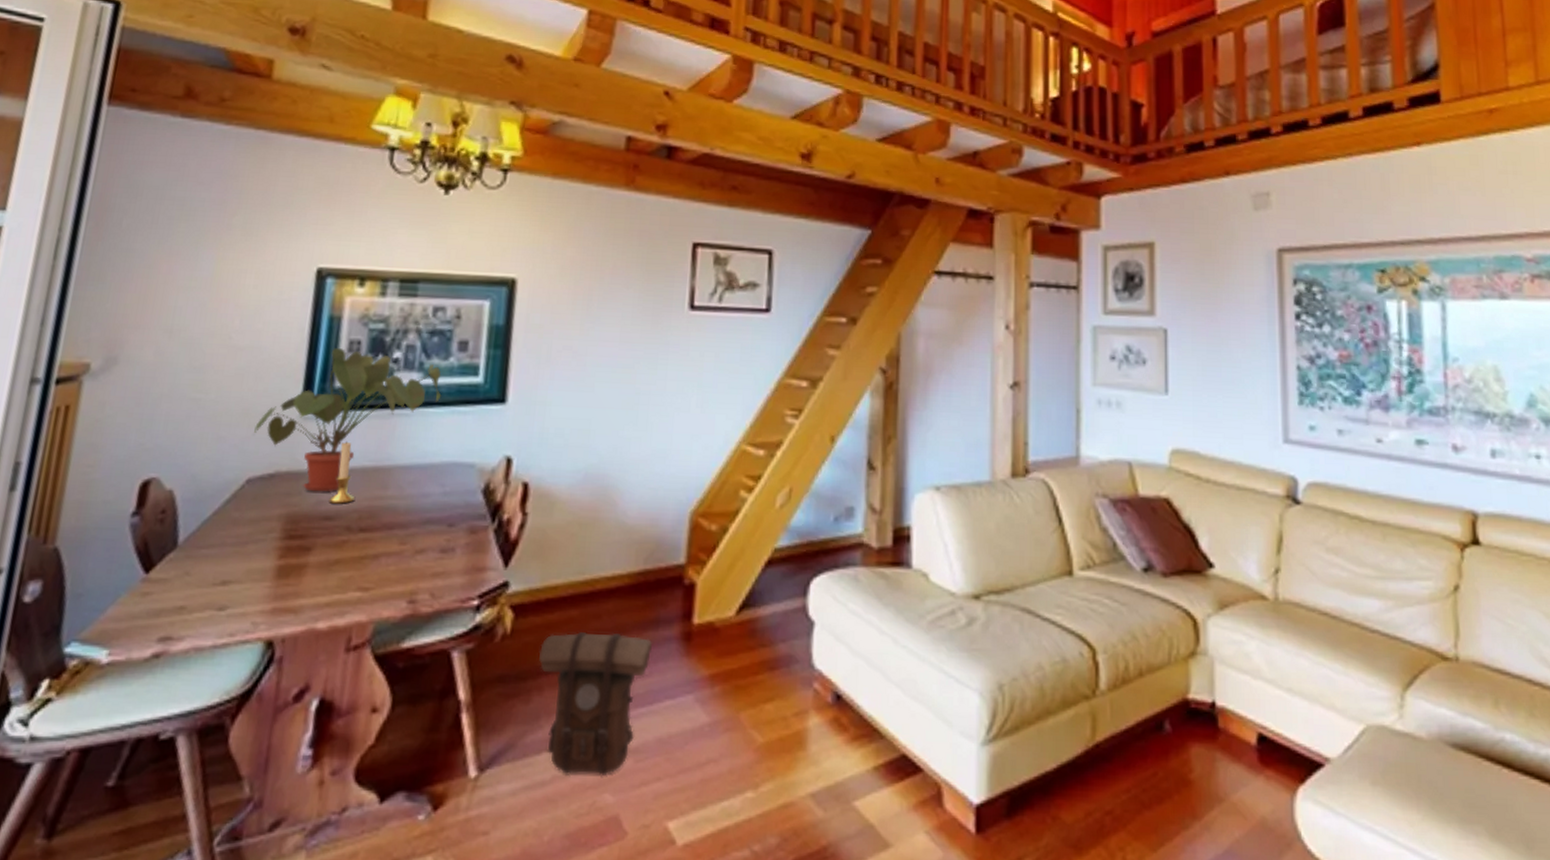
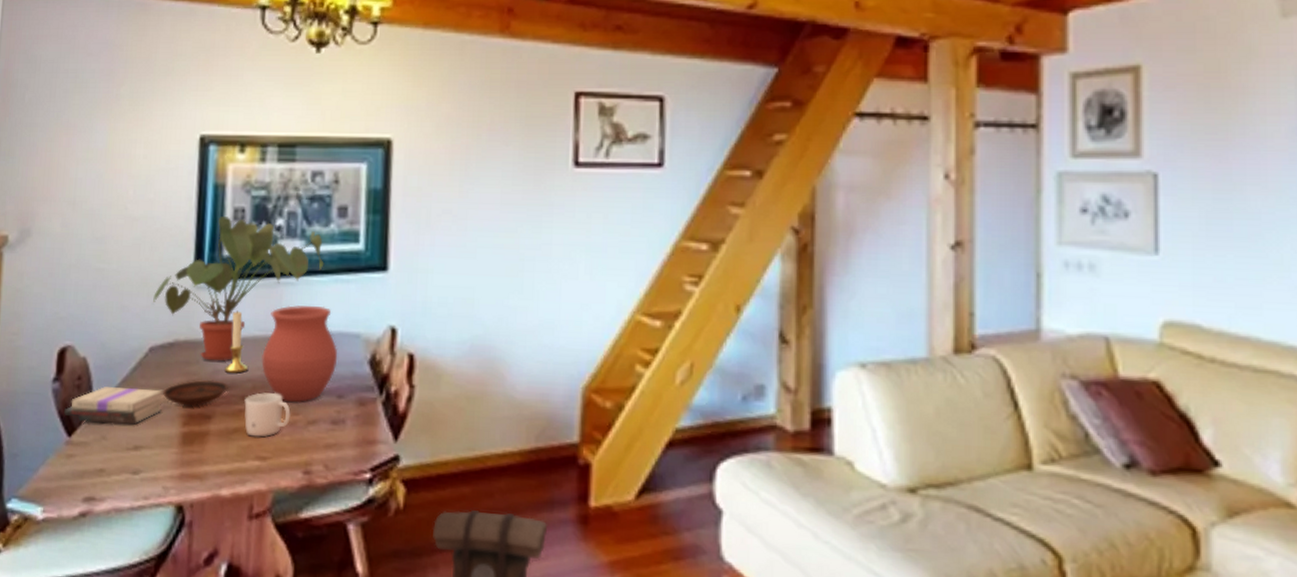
books: none [142,520,260,560] -> present [64,387,164,425]
bowl: none [259,511,332,538] -> present [163,380,228,406]
mug: none [347,523,398,568] -> present [244,392,291,438]
vase: none [369,436,451,533] -> present [261,305,338,403]

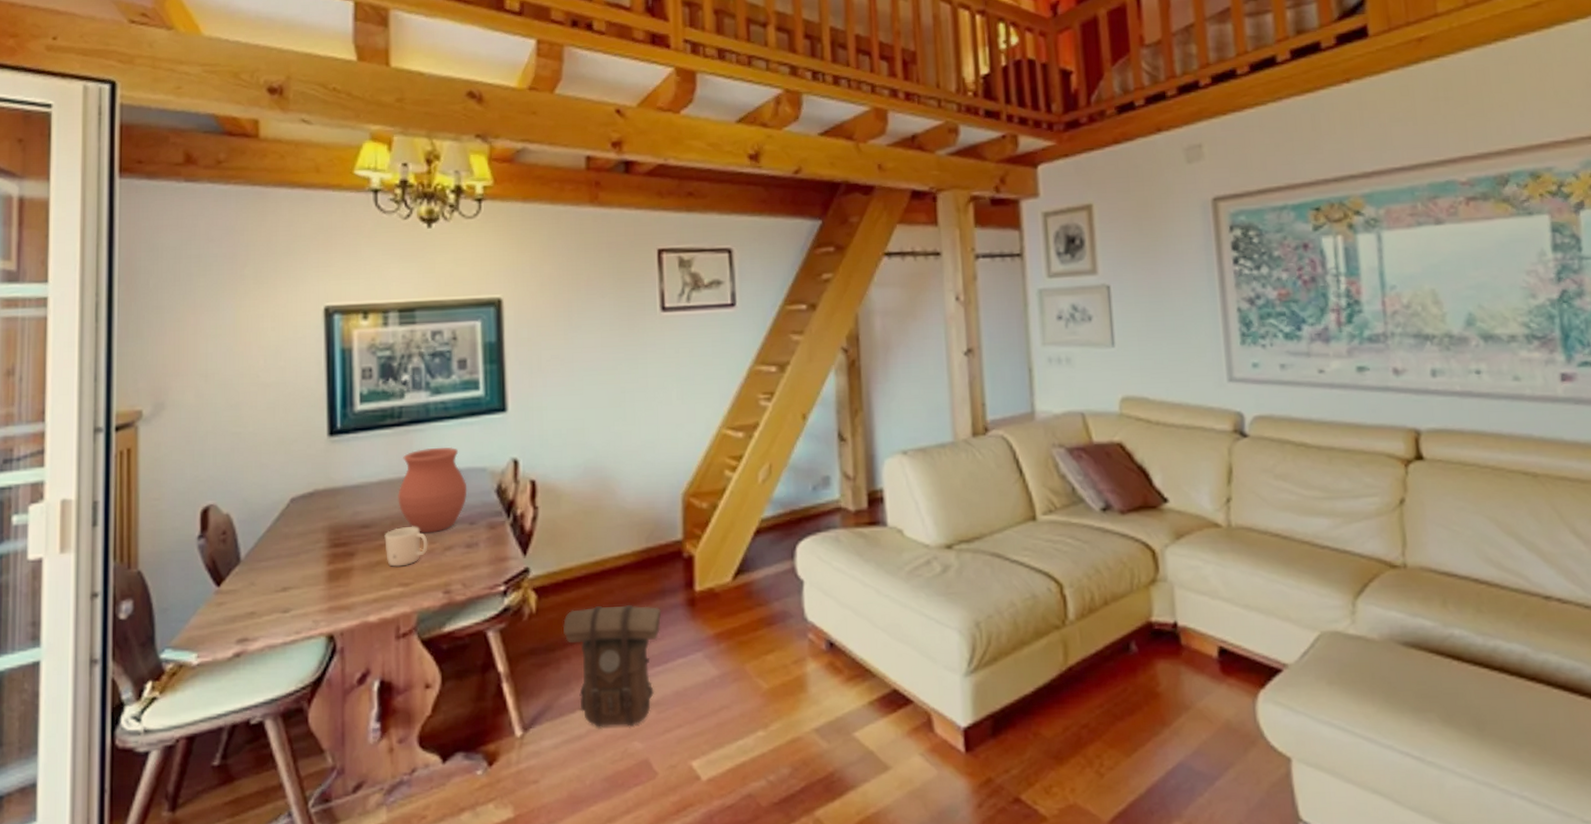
books: present [64,387,164,425] -> none [212,535,308,572]
house plant: present [153,216,324,361] -> none [291,376,449,505]
bowl: present [163,380,228,406] -> none [307,521,368,547]
candle holder: present [224,310,248,373] -> none [364,458,385,513]

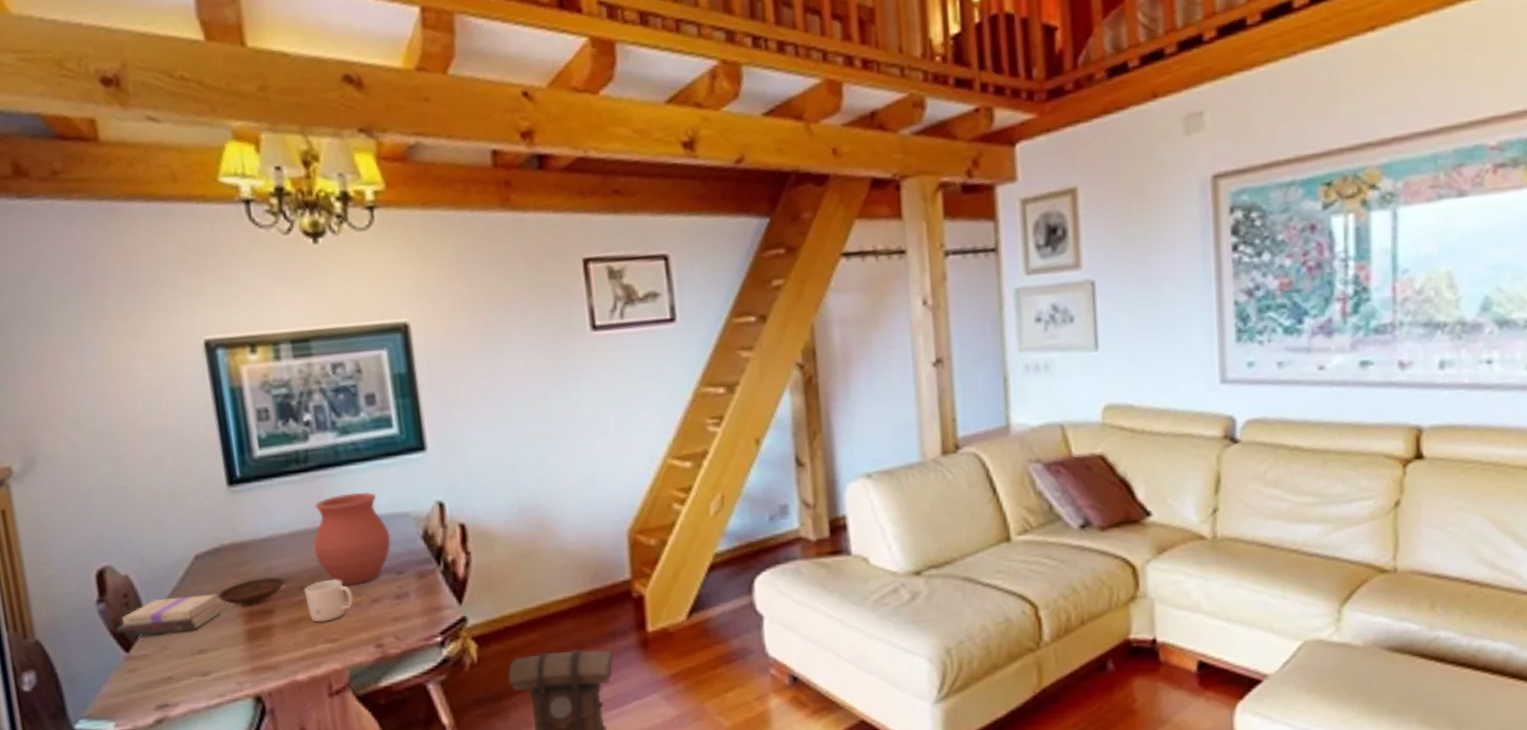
books: none [212,535,308,572] -> present [116,593,221,637]
bowl: none [307,521,368,547] -> present [218,576,285,605]

